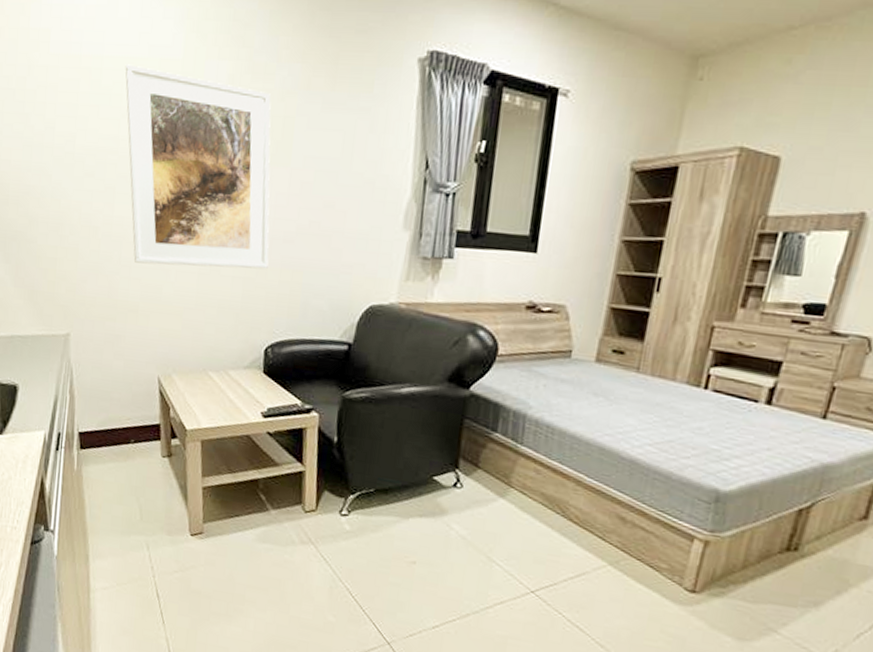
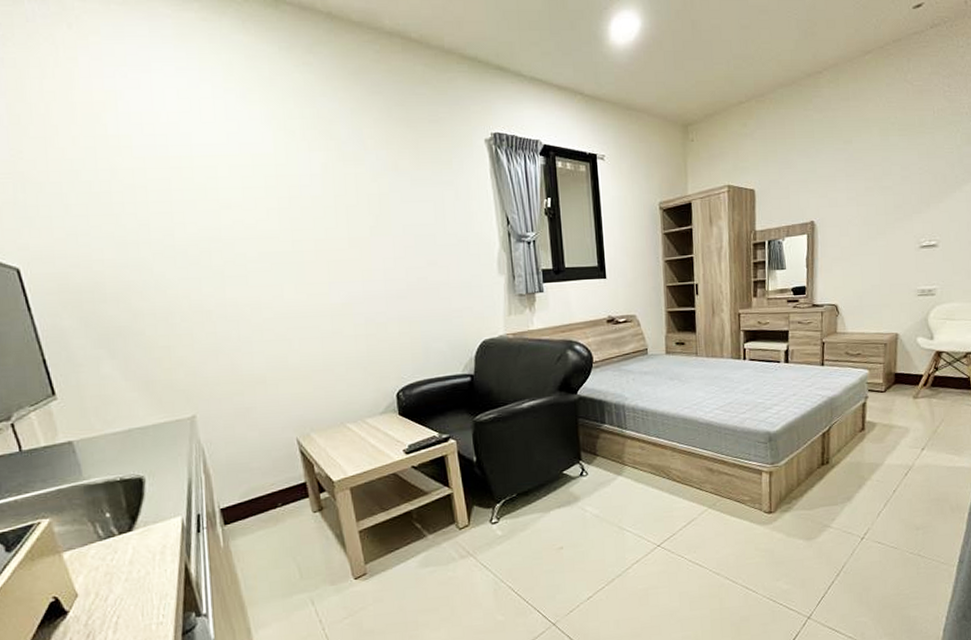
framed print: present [125,64,271,270] -> none [217,161,387,338]

